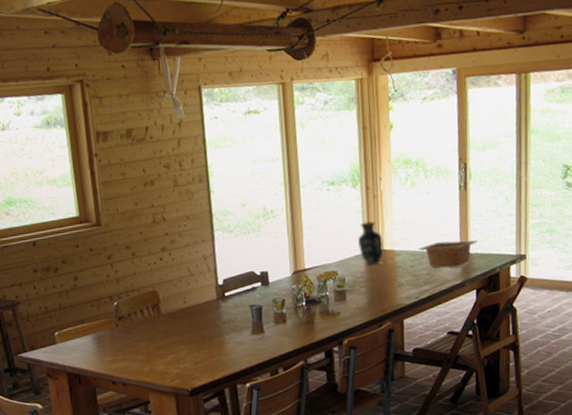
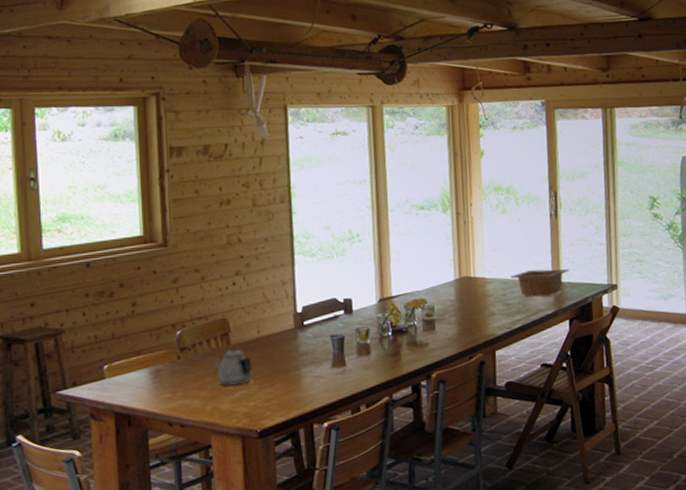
teapot: none [147,317,182,351] -> present [213,348,253,386]
vase: present [358,221,384,265] -> none [448,247,474,293]

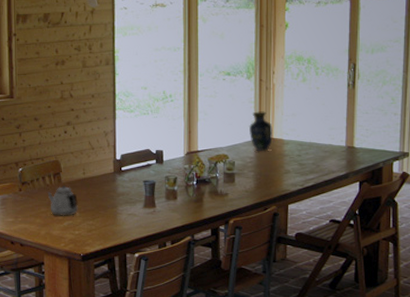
vase: none [448,247,474,293] -> present [249,111,273,152]
serving bowl: present [510,269,569,297] -> none [306,135,363,159]

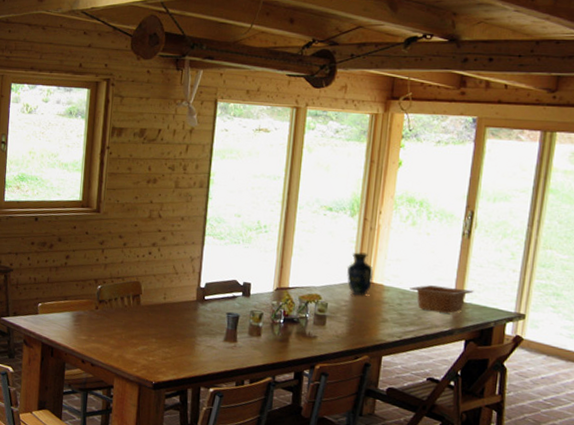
teapot: present [47,185,78,216] -> none [124,308,156,341]
serving bowl: none [306,135,363,159] -> present [410,285,474,314]

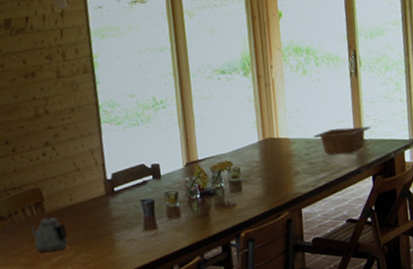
teapot: none [124,308,156,341] -> present [29,216,68,252]
vase: present [347,252,373,297] -> none [251,109,278,154]

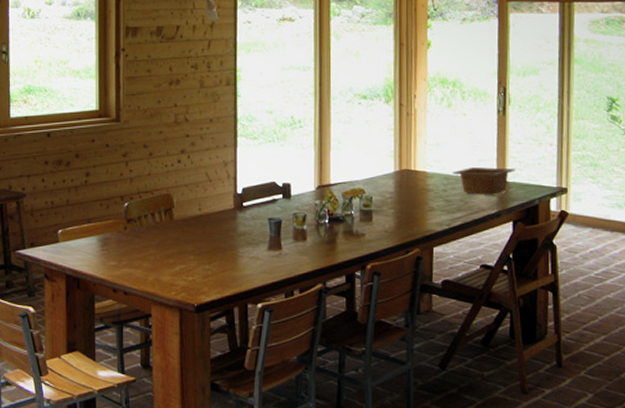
teapot: present [29,216,68,252] -> none [157,223,192,259]

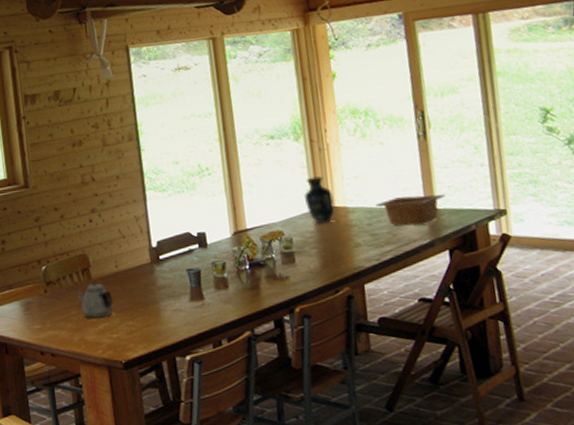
teapot: none [157,223,192,259] -> present [76,282,114,318]
vase: none [388,140,415,186] -> present [304,176,335,224]

